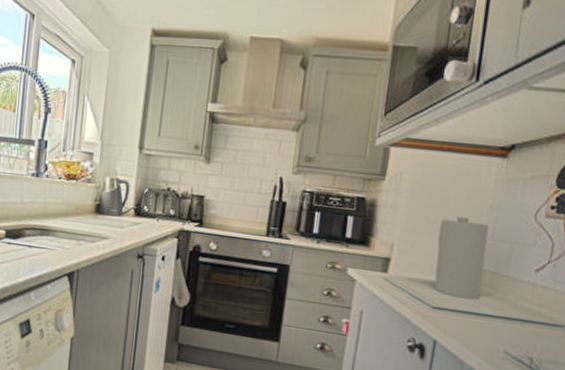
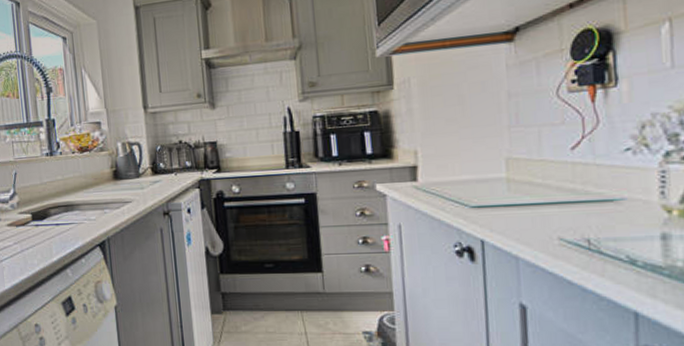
paper towel holder: present [434,216,489,301] -> none [460,109,519,193]

